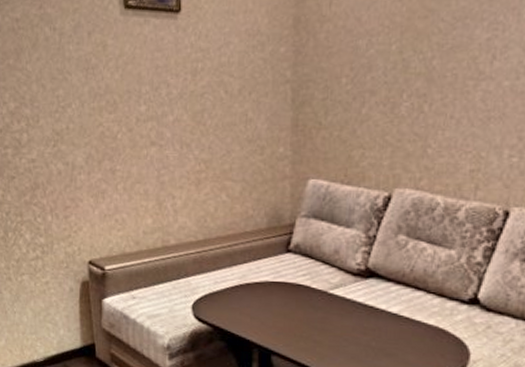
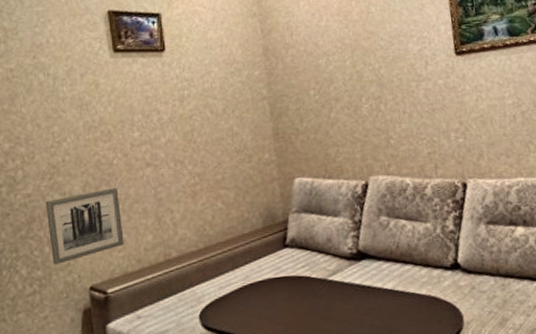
wall art: none [49,163,124,234] -> present [45,187,124,265]

